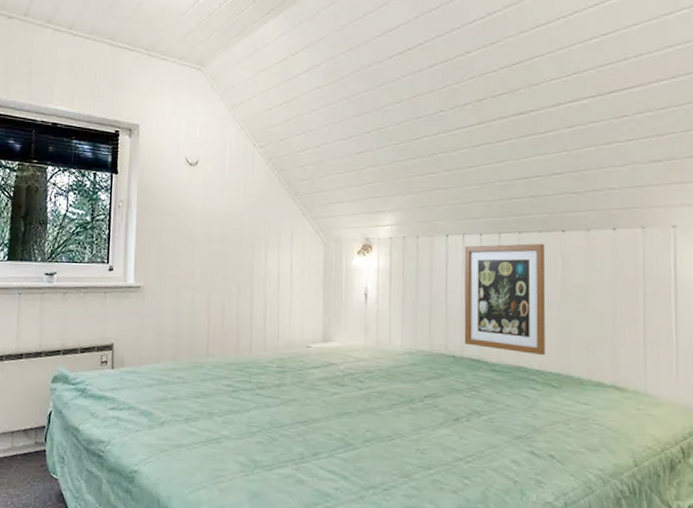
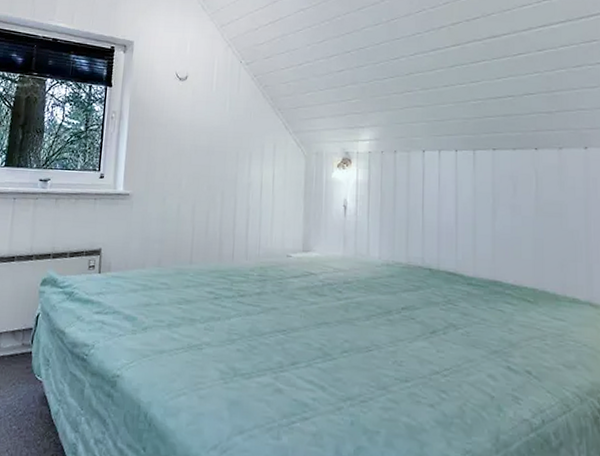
wall art: present [464,243,546,356] -> none [440,160,520,271]

